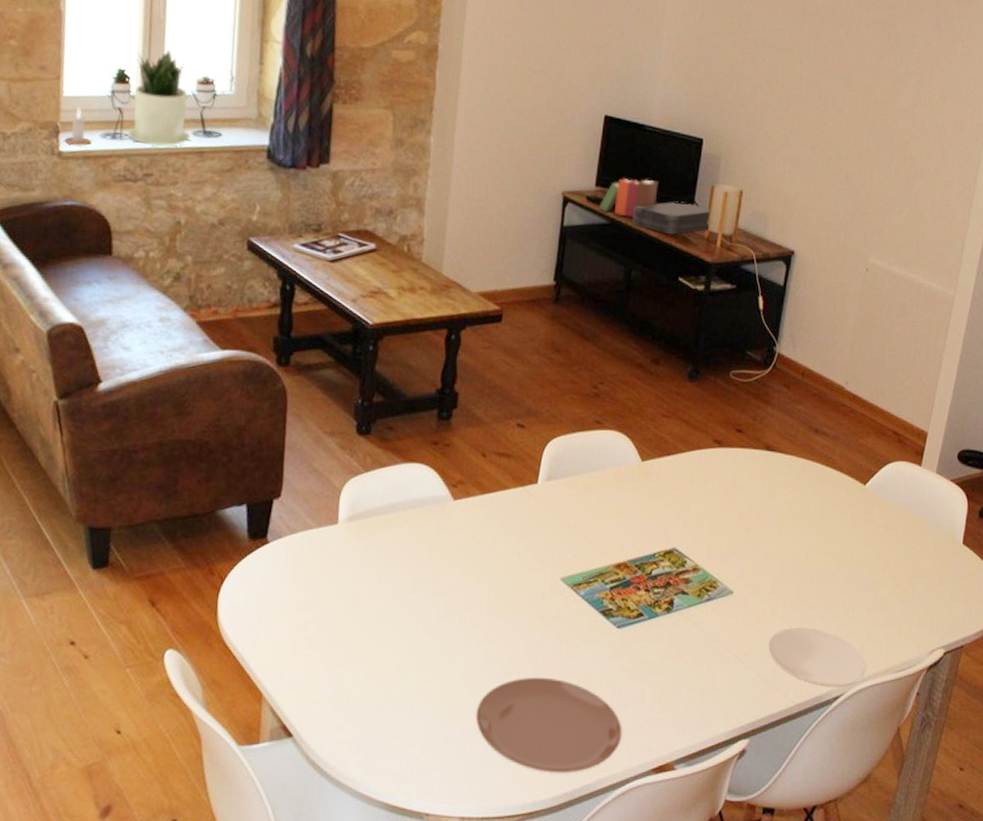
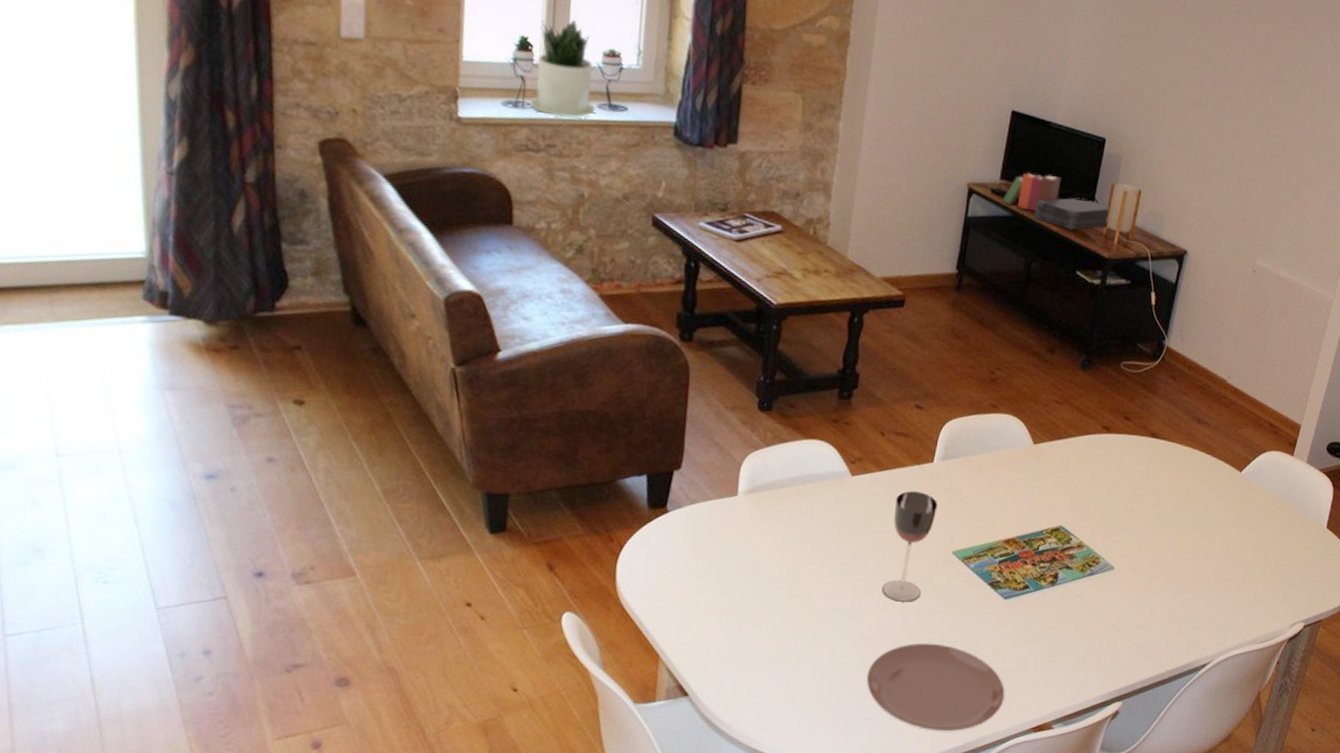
candle: present [64,107,92,148] -> none [463,73,492,114]
wineglass: none [488,514,544,633] -> present [882,491,938,602]
plate: present [768,627,867,687] -> none [1144,600,1233,656]

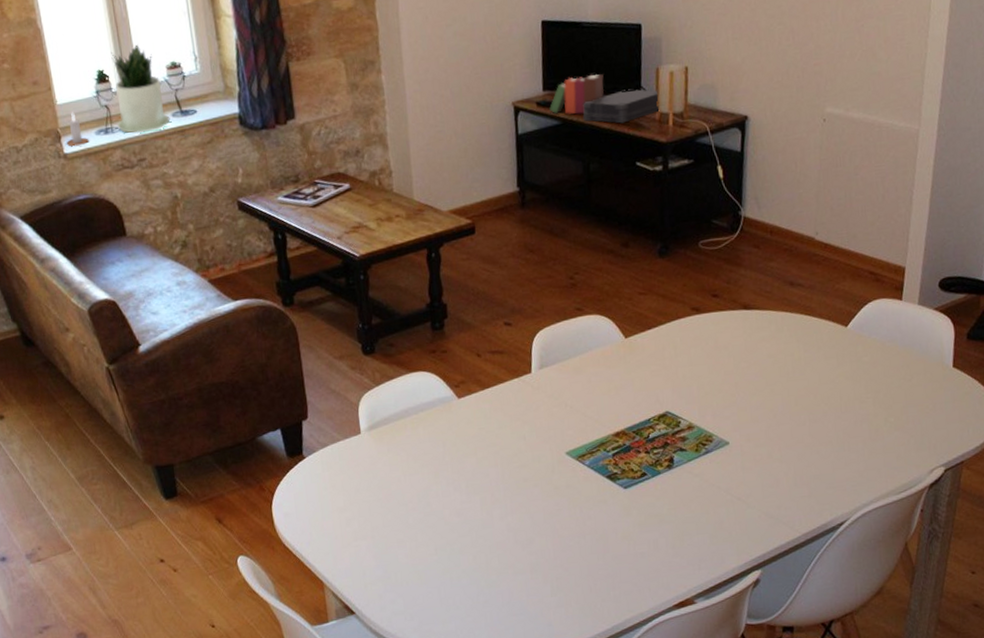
candle: none [463,73,492,114] -> present [66,112,89,147]
plate: present [866,643,1005,731] -> none [508,539,643,618]
wineglass: present [882,491,938,602] -> none [503,402,544,506]

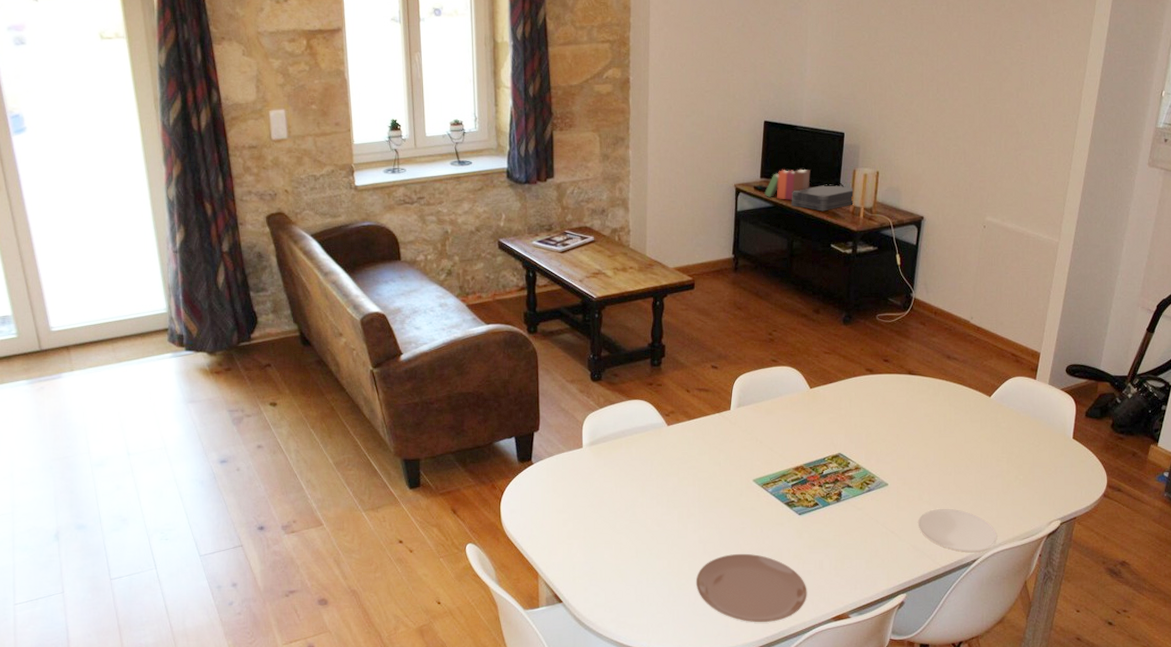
candle: present [66,112,89,147] -> none [358,151,378,182]
planter: present [111,44,170,134] -> none [403,102,449,176]
plate: none [508,539,643,618] -> present [695,553,807,622]
plate: none [769,464,868,516] -> present [918,508,997,553]

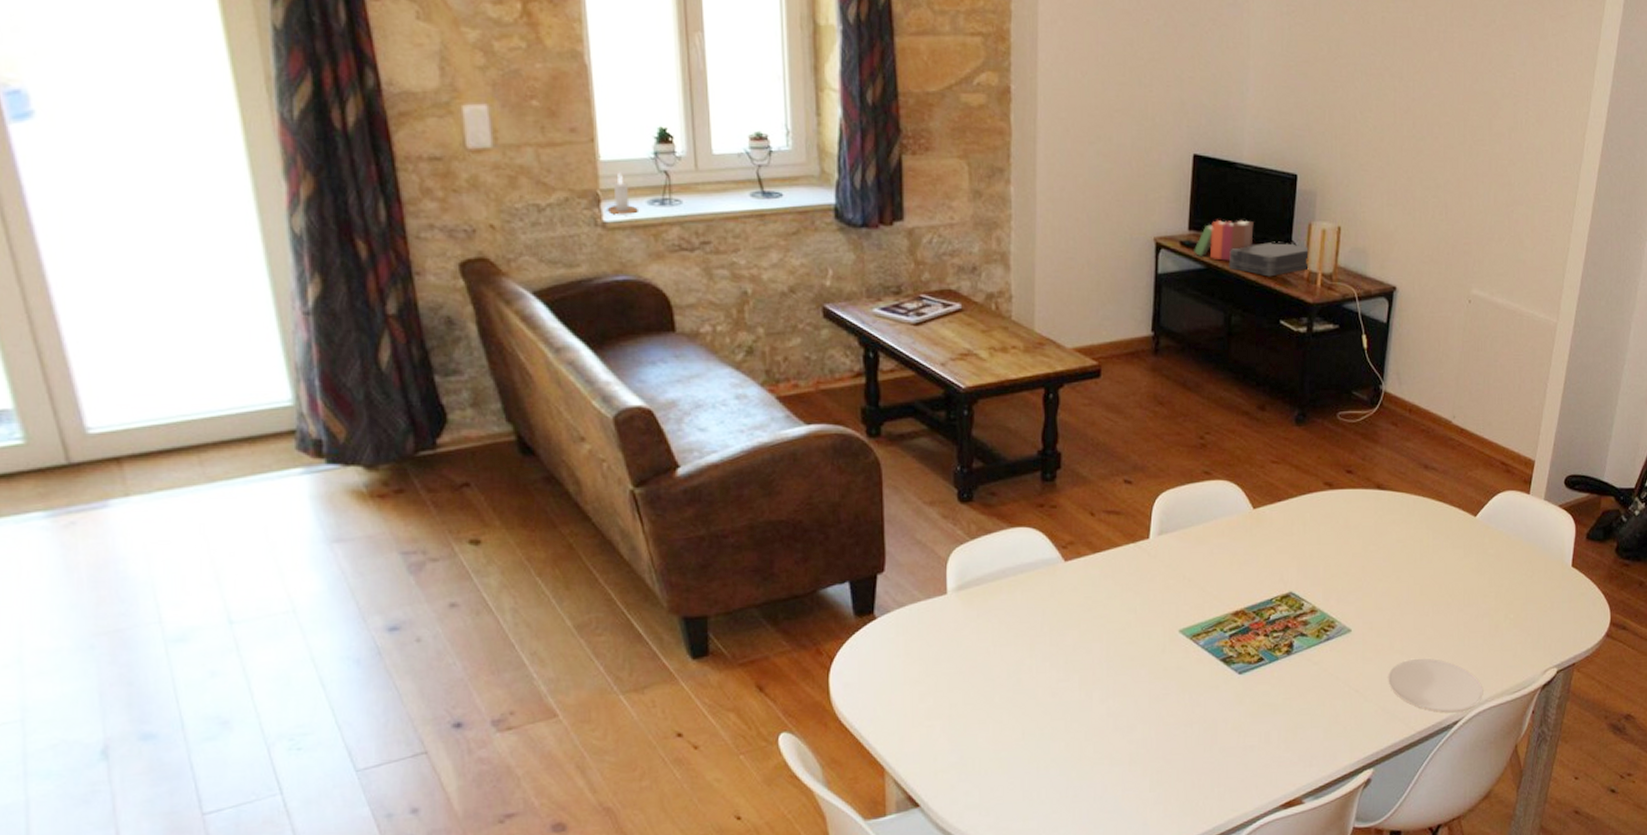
candle: none [358,151,378,182] -> present [607,172,638,217]
plate: present [695,553,807,622] -> none [1103,727,1250,817]

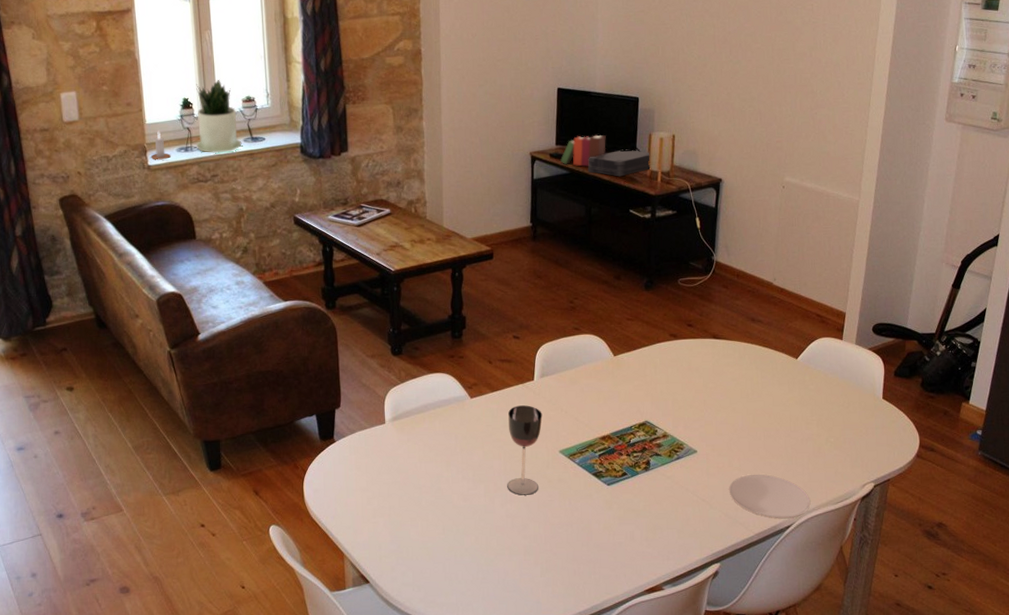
planter: none [677,104,748,212] -> present [196,79,242,154]
wineglass: none [1109,571,1159,688] -> present [507,405,543,495]

